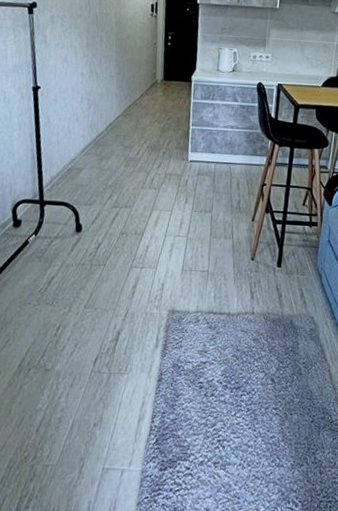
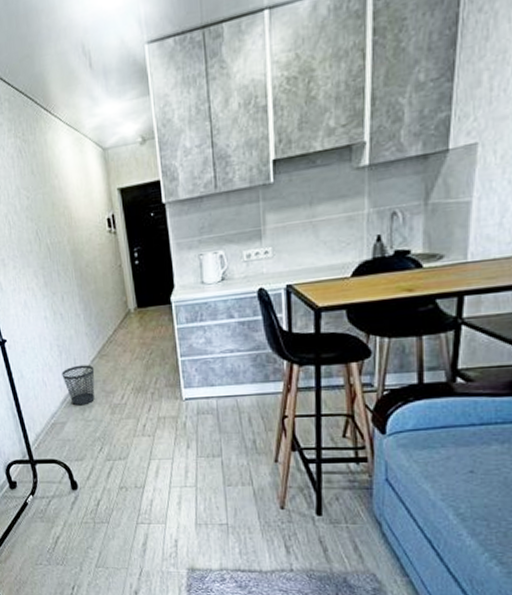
wastebasket: none [87,119,118,156] -> present [61,364,95,406]

